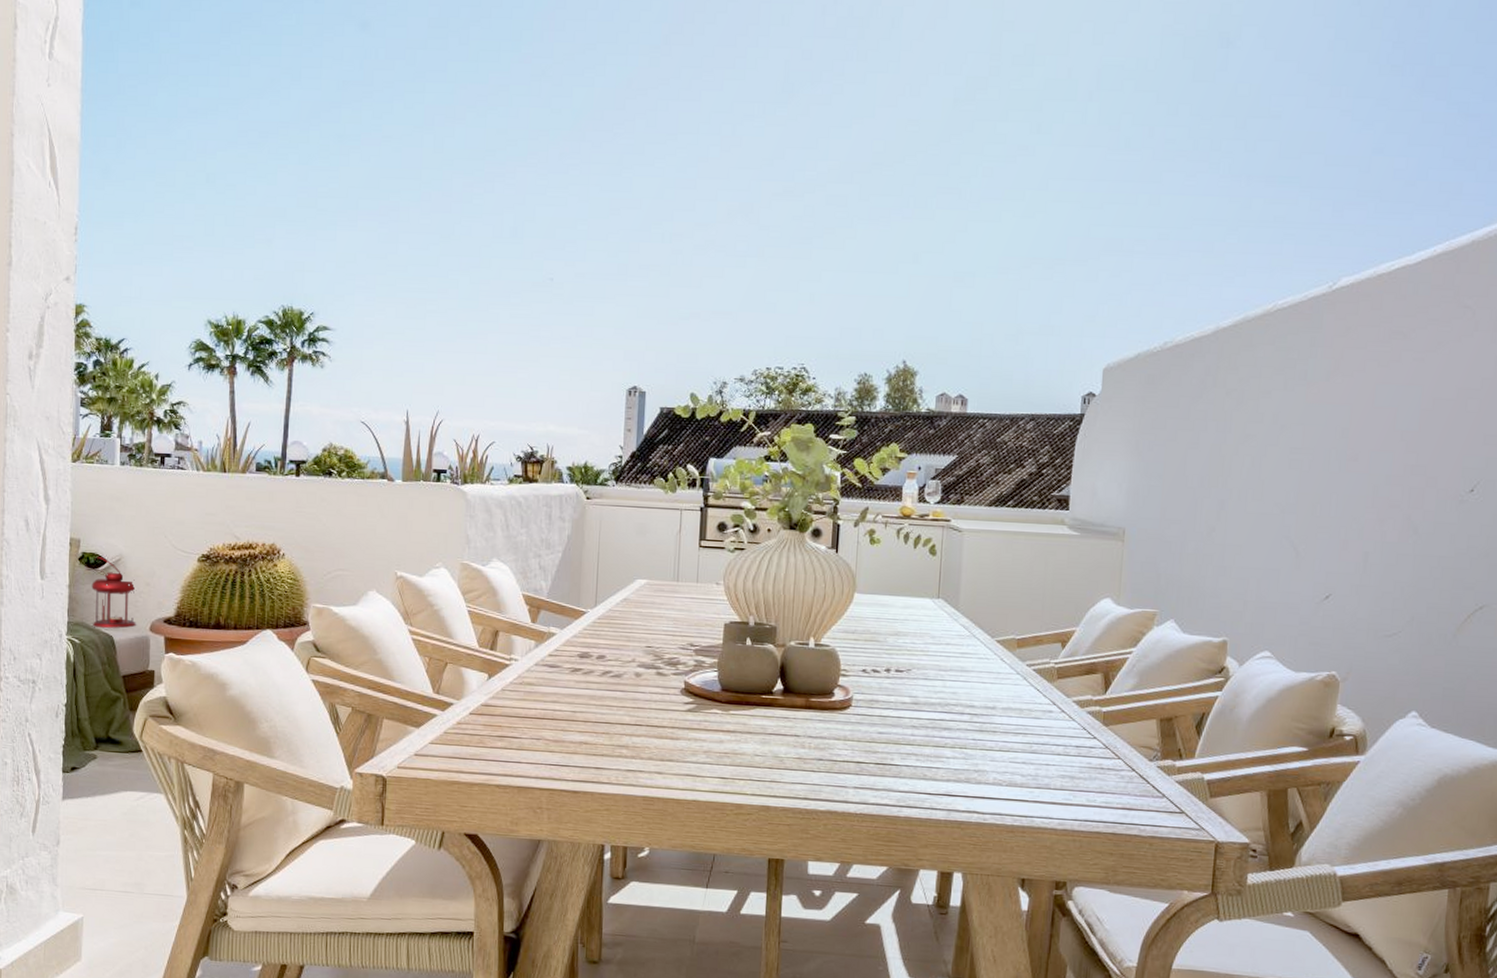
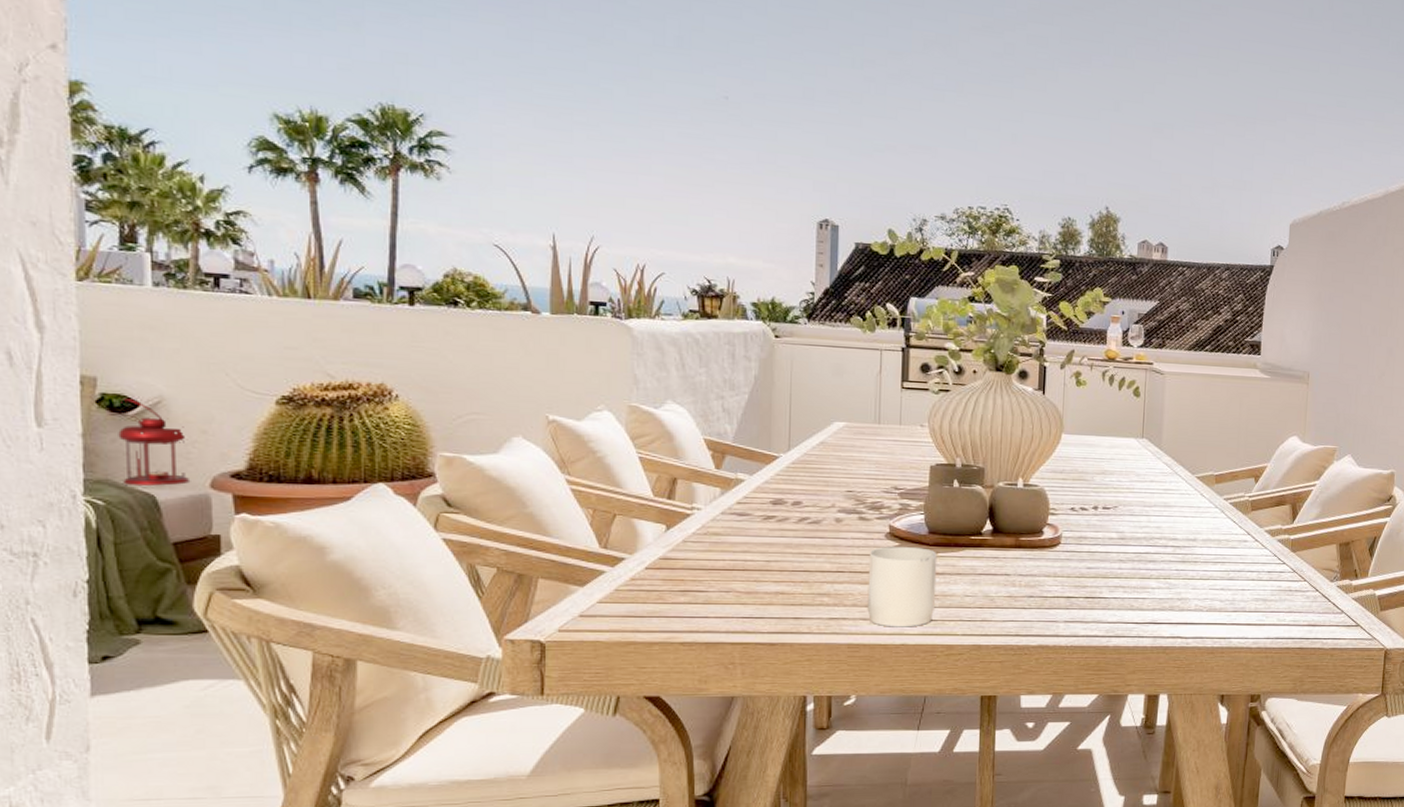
cup: none [662,702,729,784] -> present [867,547,937,627]

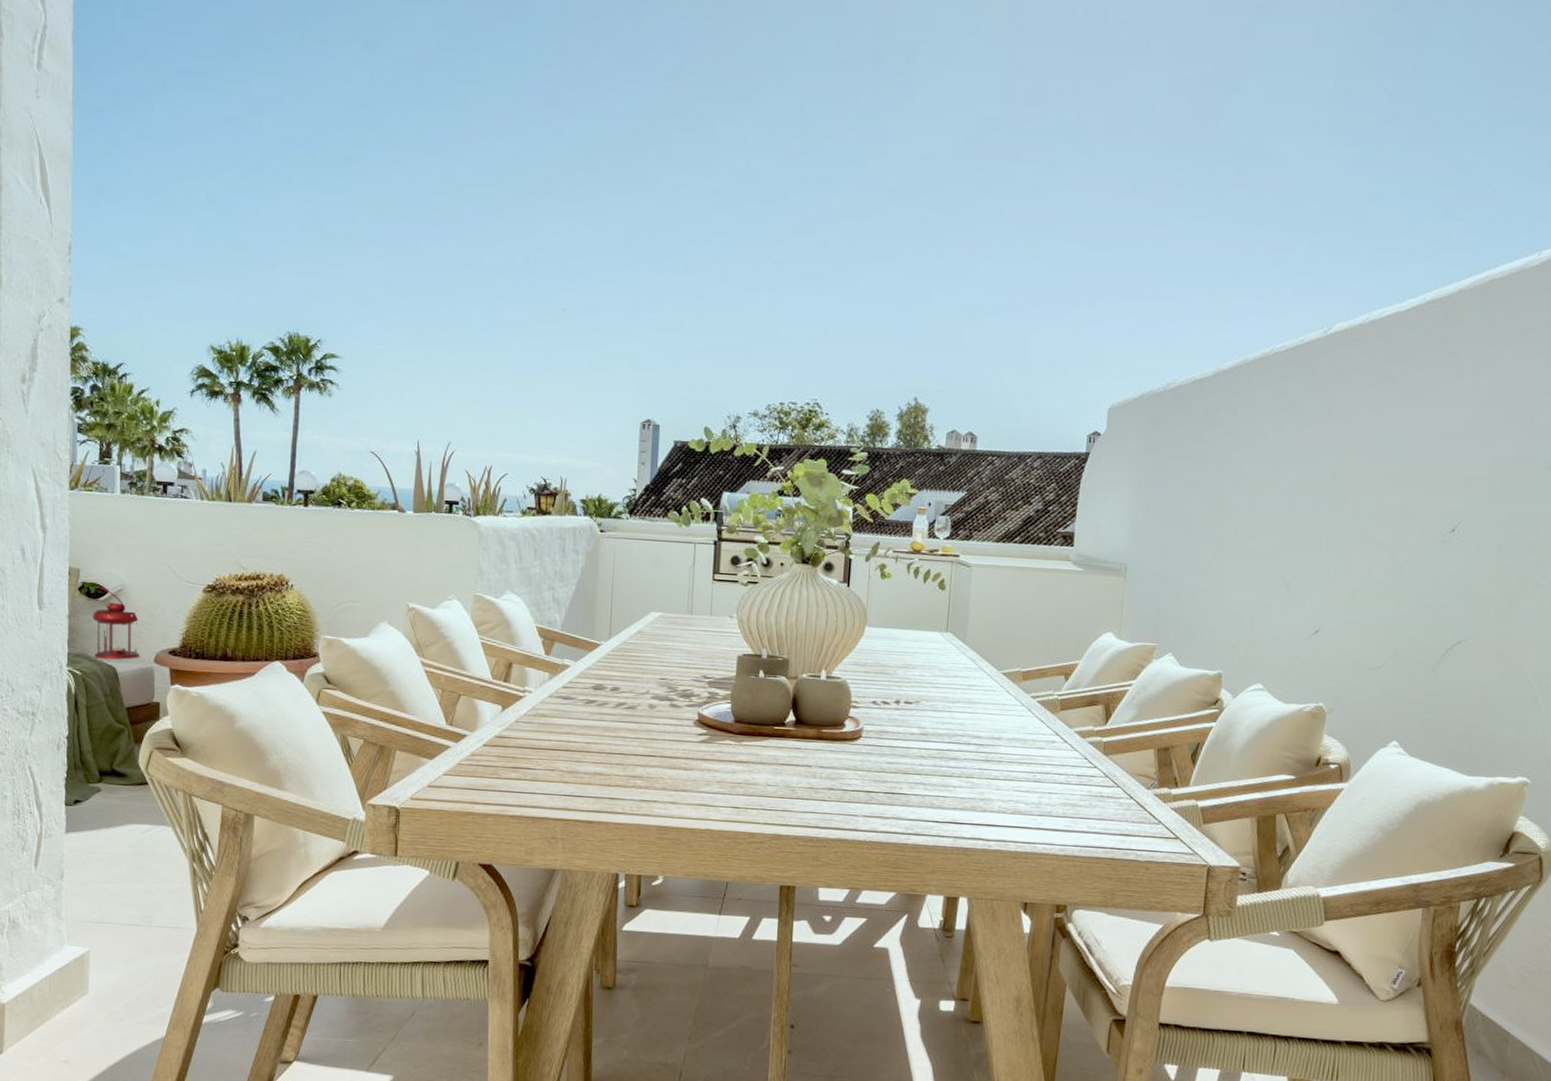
cup: present [867,547,937,627] -> none [676,733,742,813]

